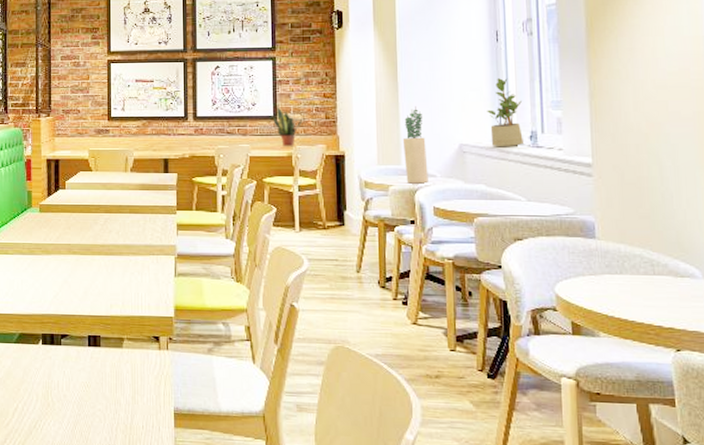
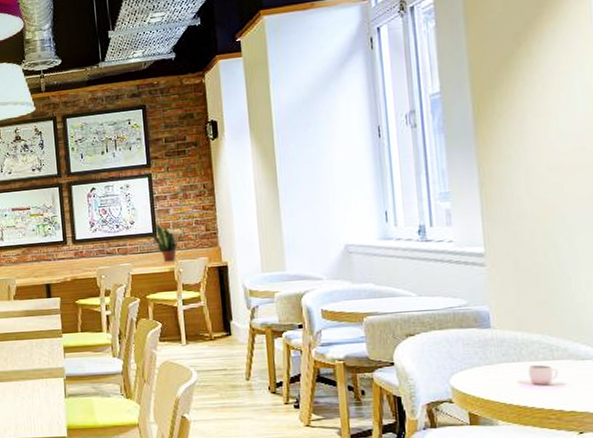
vase: present [402,106,428,184] -> none [286,210,315,289]
potted plant: present [487,78,523,147] -> none [372,174,411,245]
teacup: none [617,278,667,303] -> present [515,364,568,388]

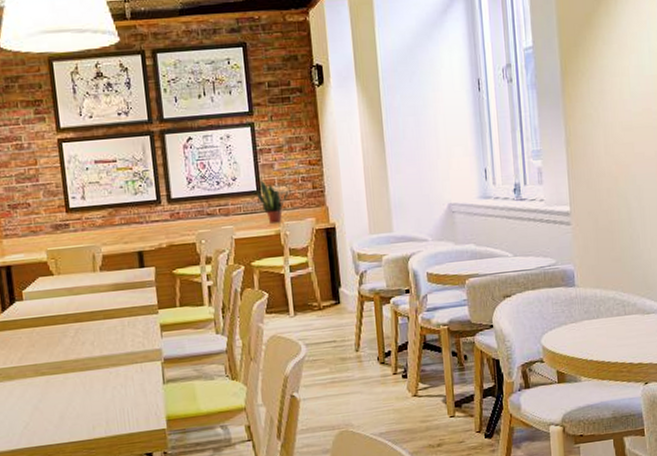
teacup: present [515,364,568,388] -> none [595,320,636,343]

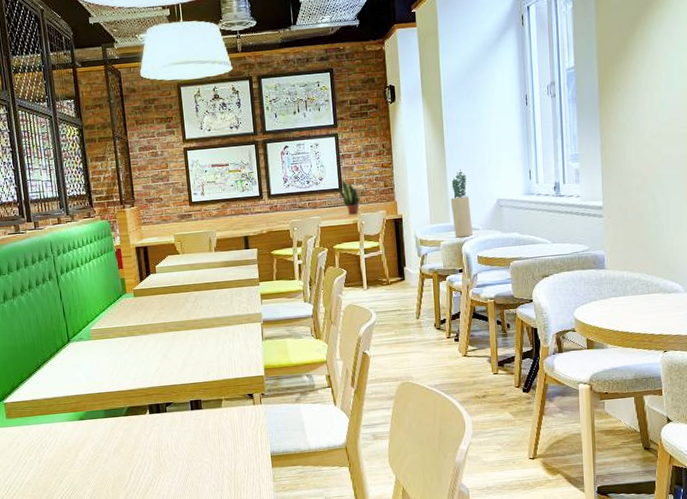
vase: none [392,167,421,251] -> present [450,169,473,238]

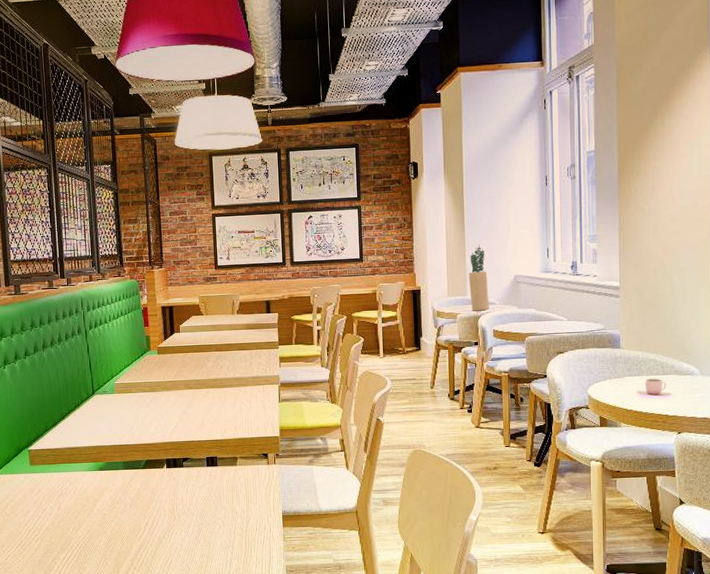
potted plant: present [339,179,364,216] -> none [360,249,384,286]
teacup: none [621,298,658,317] -> present [635,378,672,397]

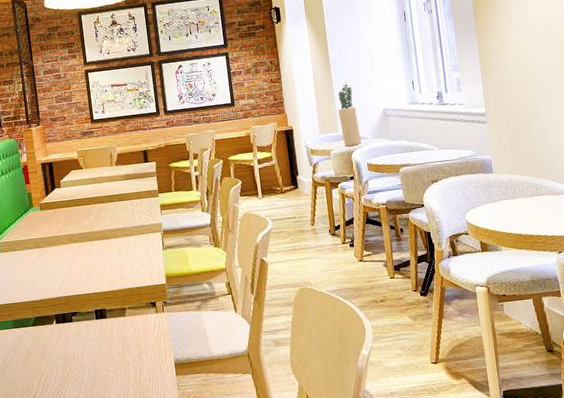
teacup: present [635,378,672,397] -> none [512,200,549,219]

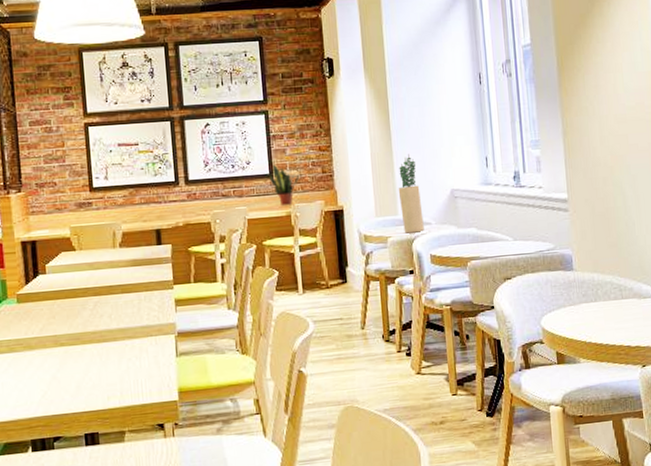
potted plant: none [231,94,255,129] -> present [269,163,299,207]

